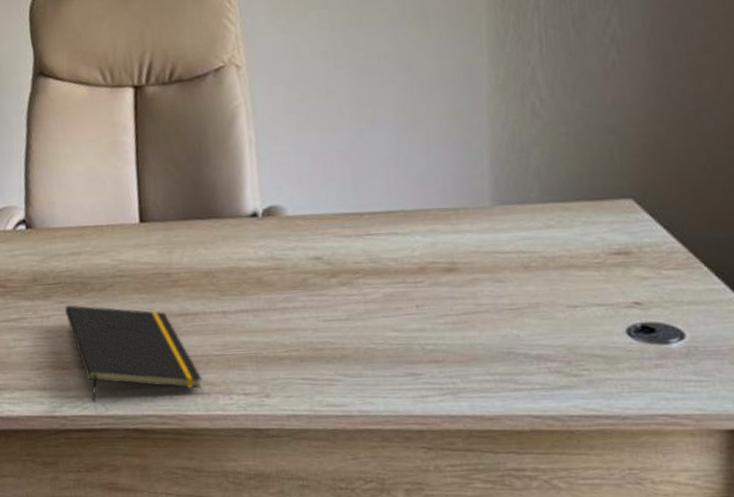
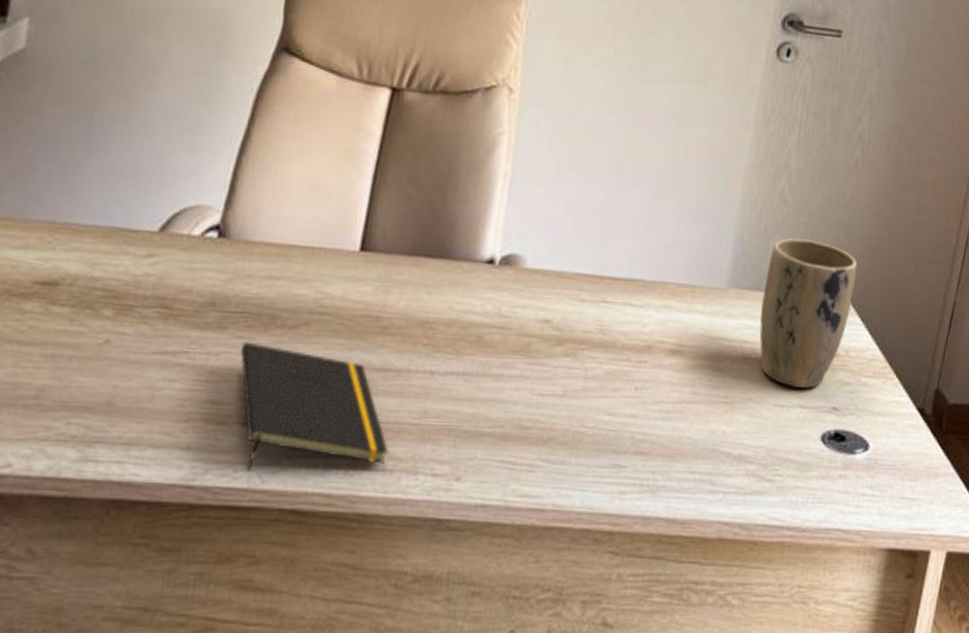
plant pot: none [532,147,637,288] -> present [759,238,858,388]

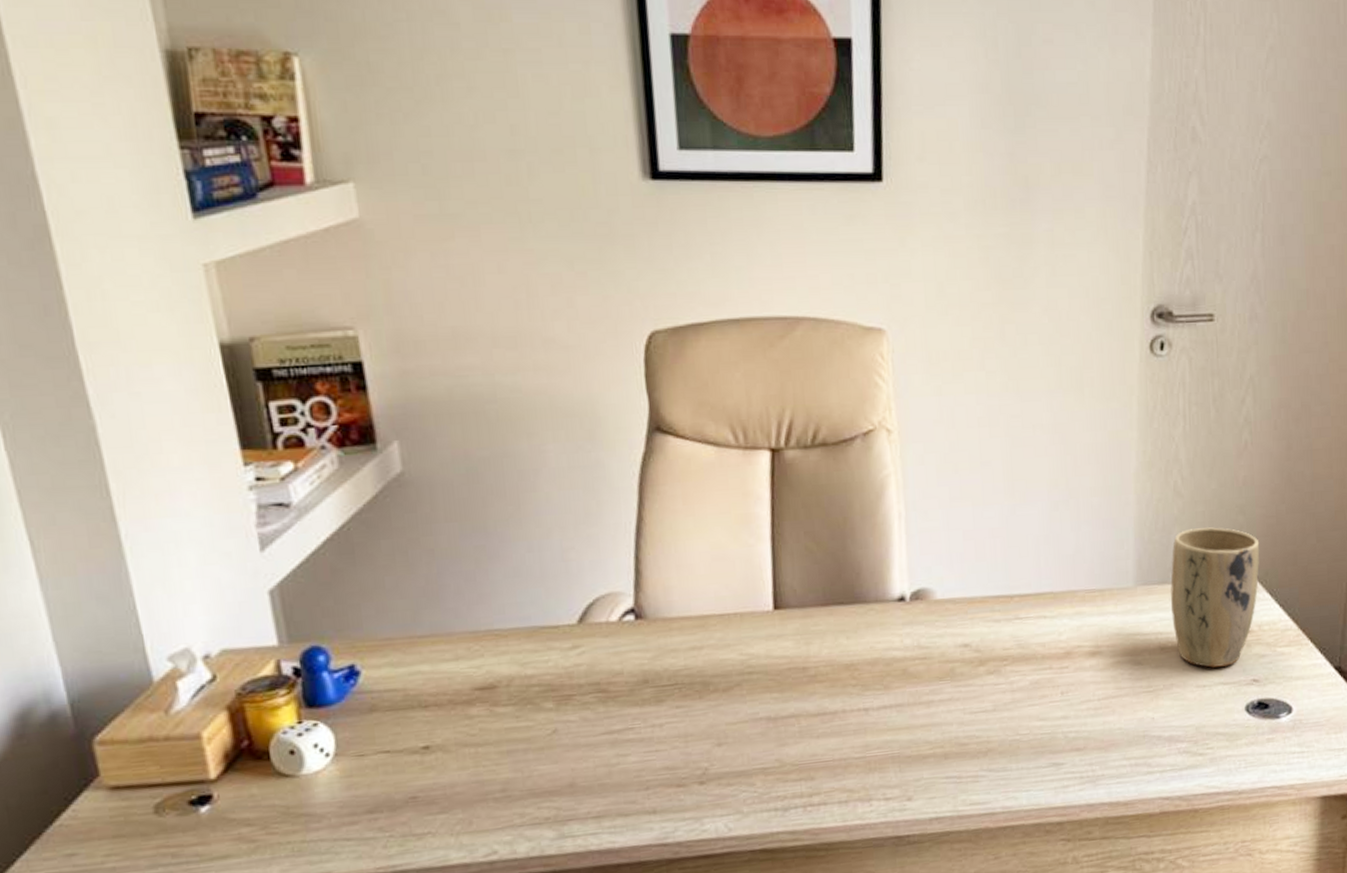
notepad: present [240,342,389,471] -> none [681,709,840,823]

